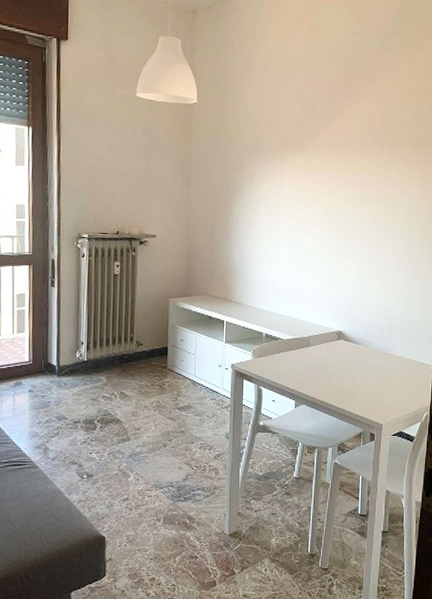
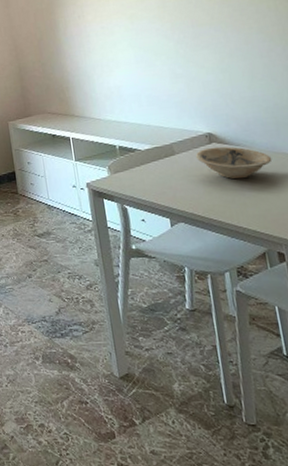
bowl: none [326,343,381,372] -> present [196,146,272,179]

